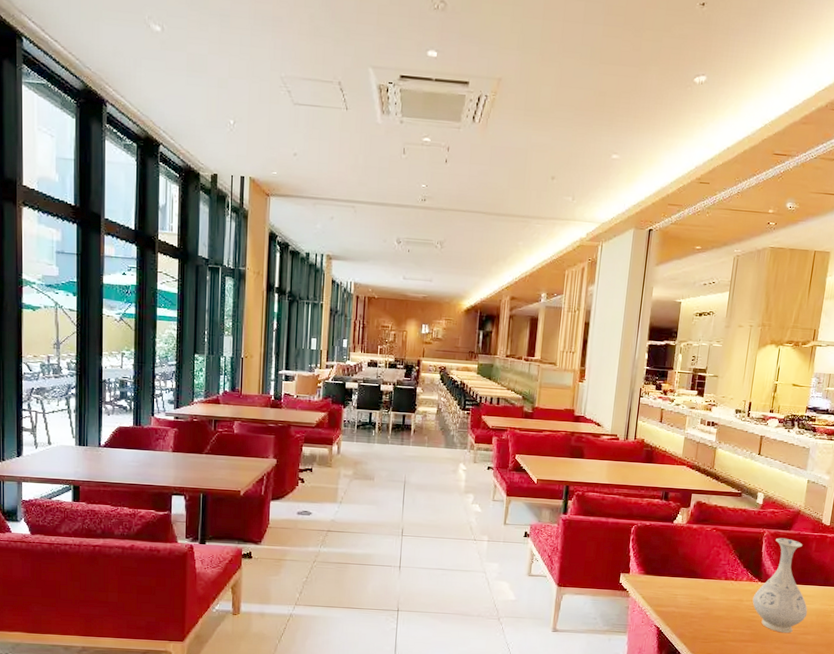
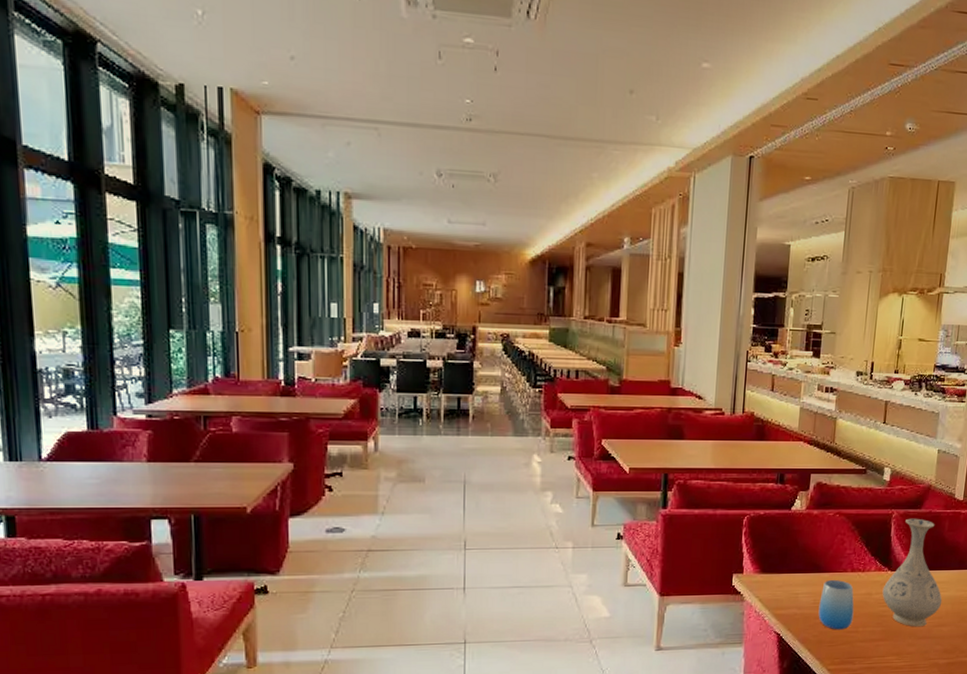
cup: none [694,585,727,629] -> present [818,579,854,630]

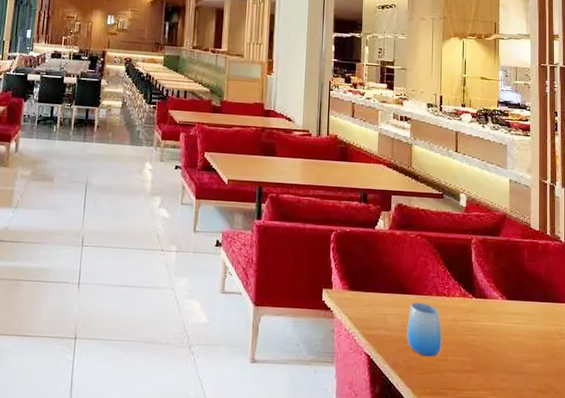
vase: present [882,518,943,627] -> none [469,245,530,361]

